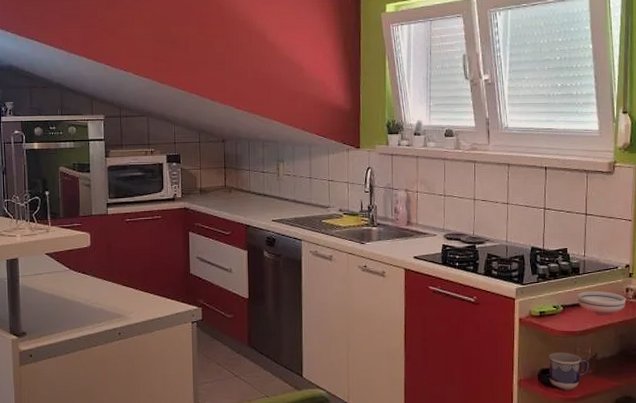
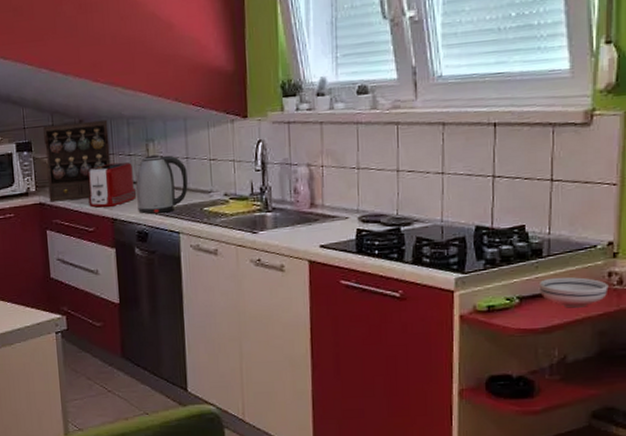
spice rack: none [190,141,247,208] -> present [42,119,111,202]
toaster: none [226,177,268,215] -> present [87,162,137,208]
kettle: none [266,173,310,224] -> present [134,155,188,215]
cup: present [549,352,590,391] -> none [500,354,556,402]

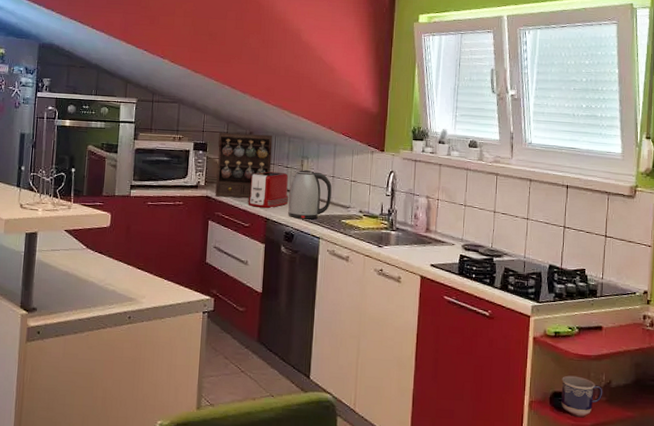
cup: none [500,354,556,402] -> present [561,375,603,418]
bowl: present [538,276,609,308] -> none [593,314,643,342]

